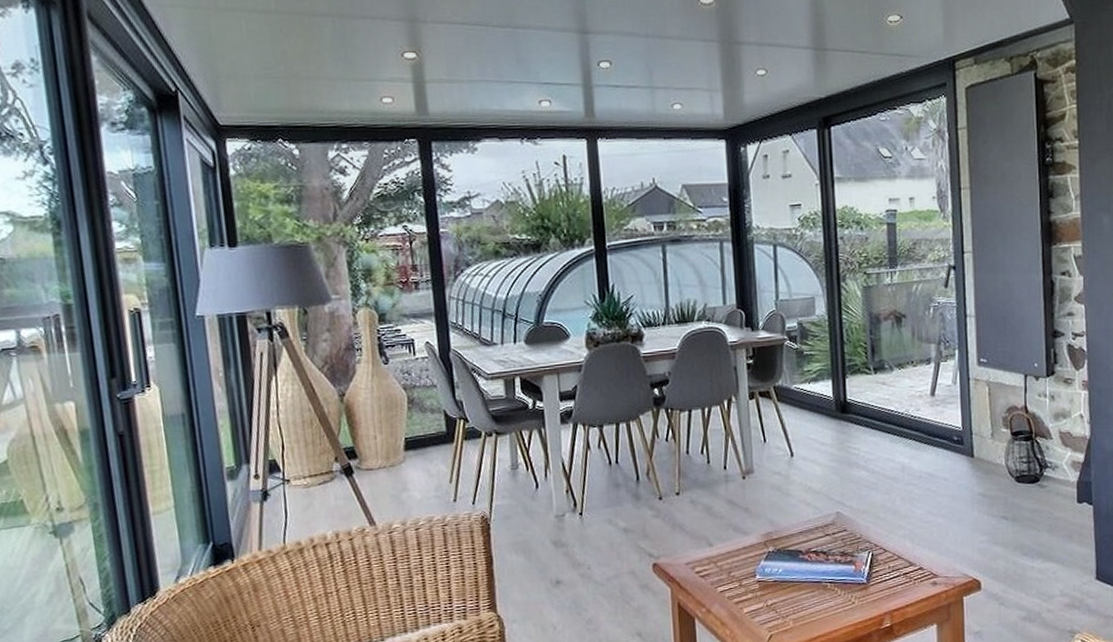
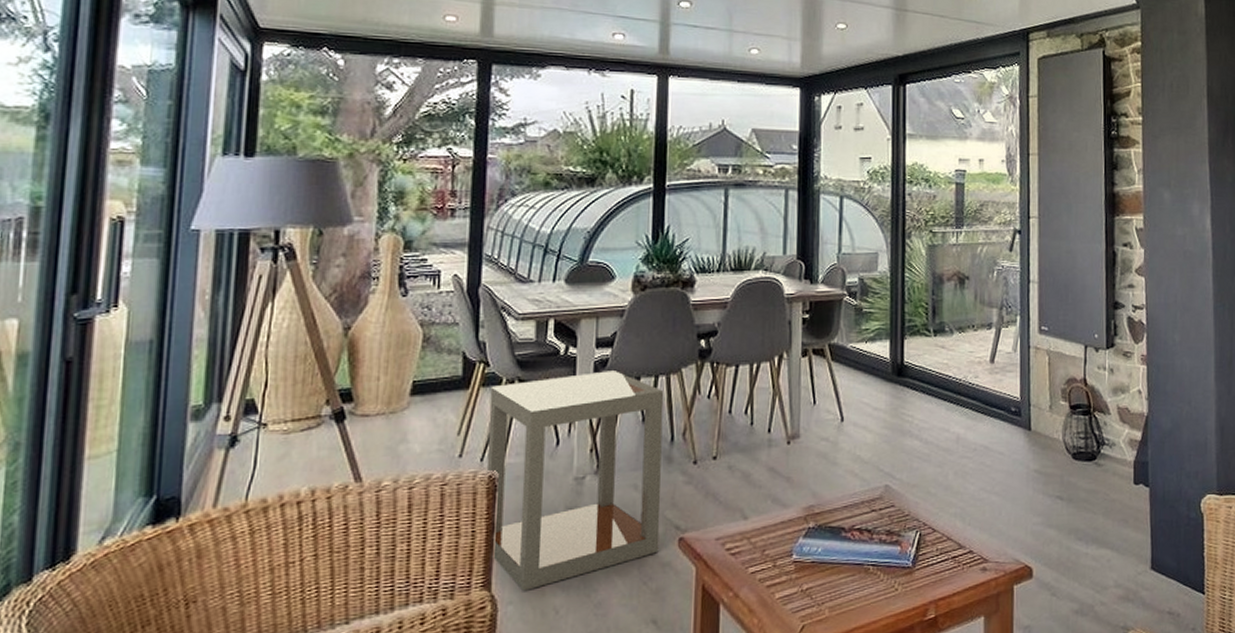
side table: none [472,420,636,611] -> present [486,371,664,591]

